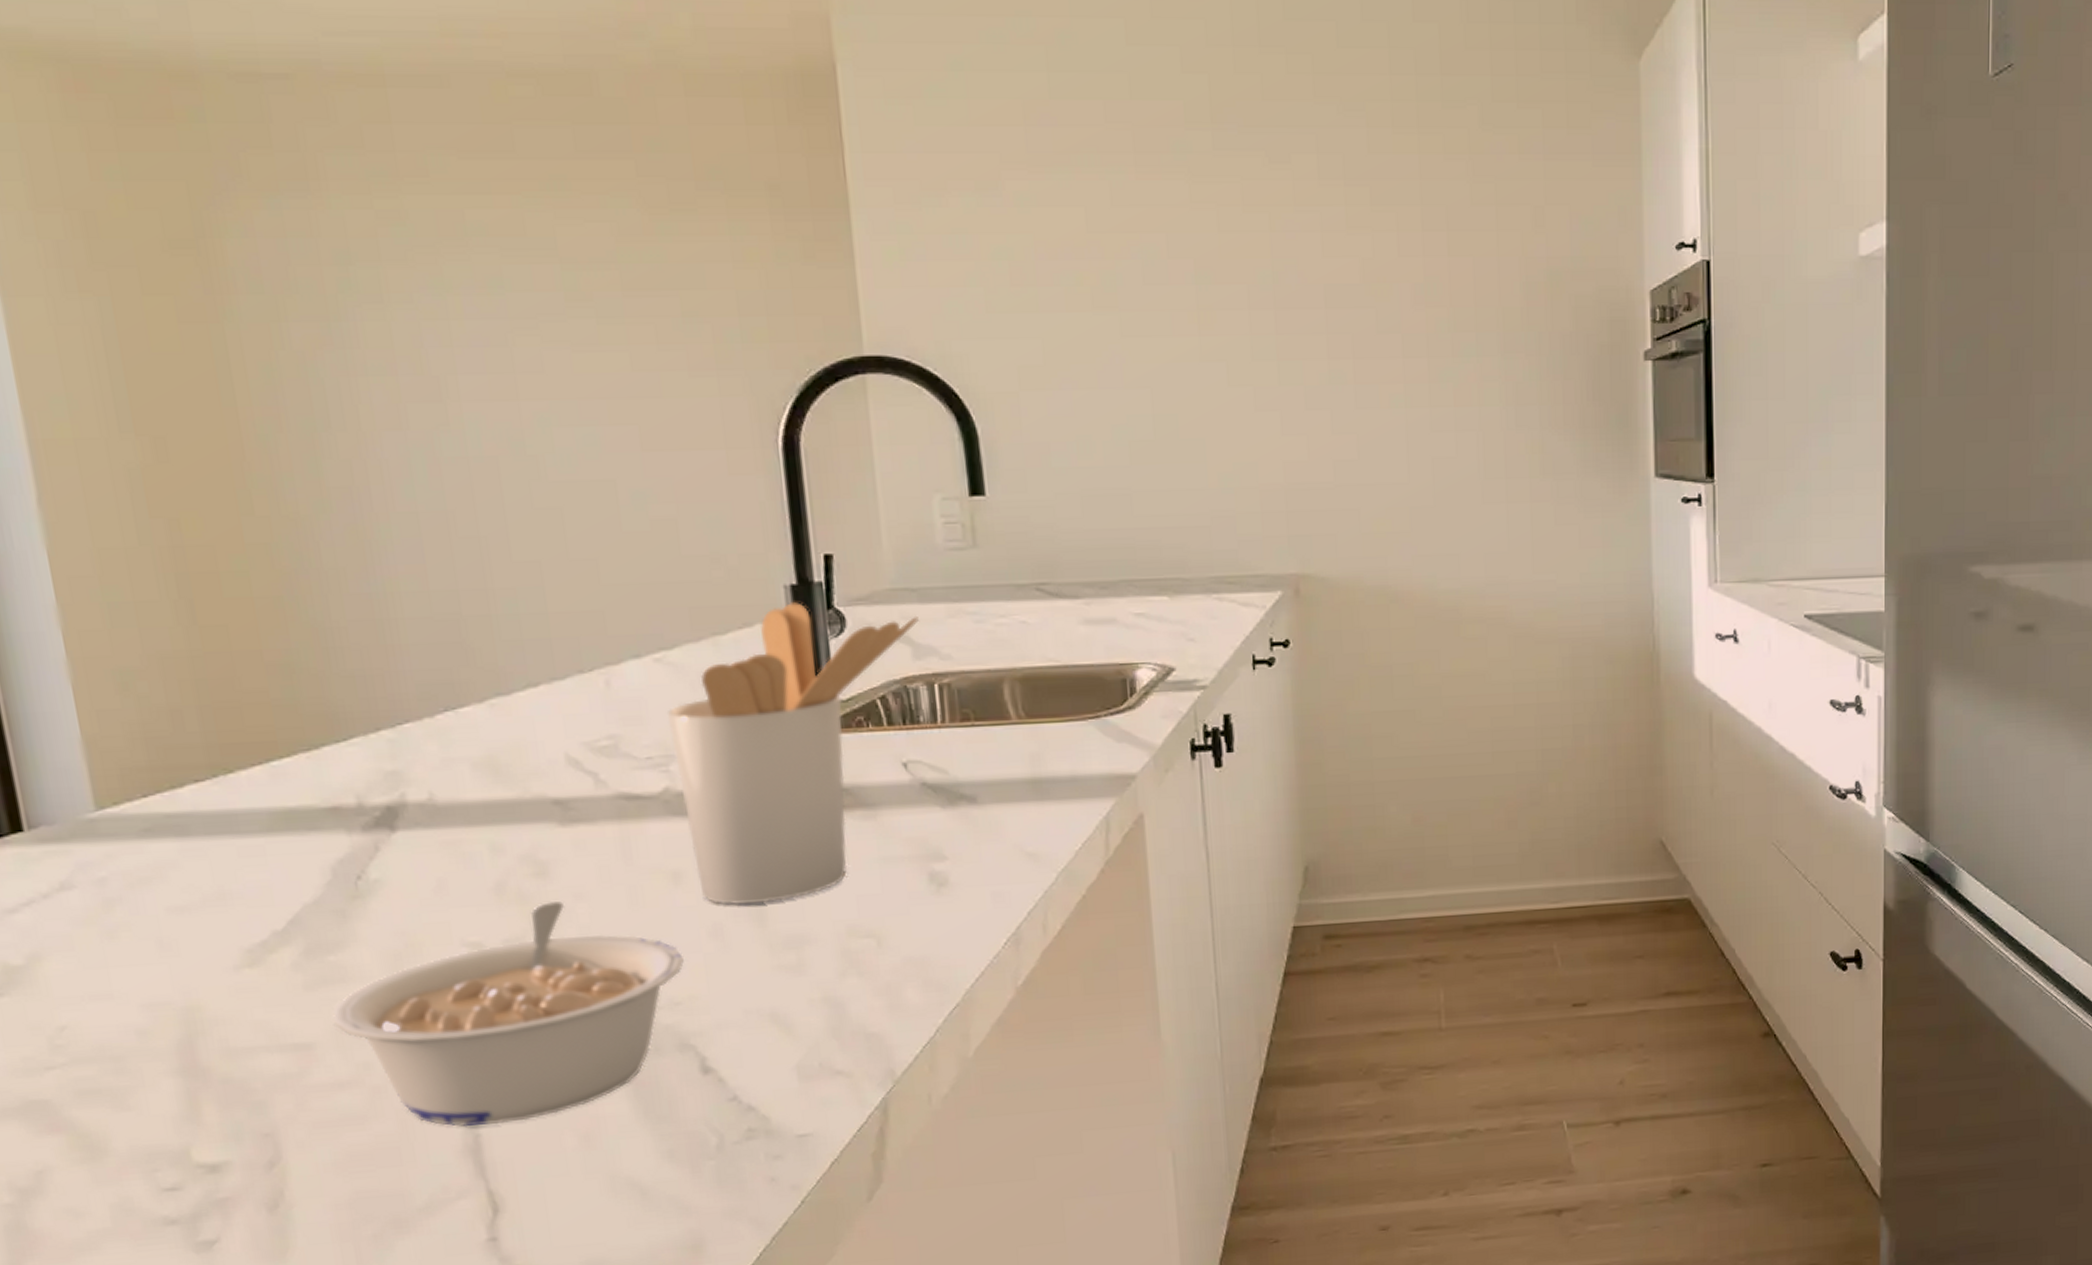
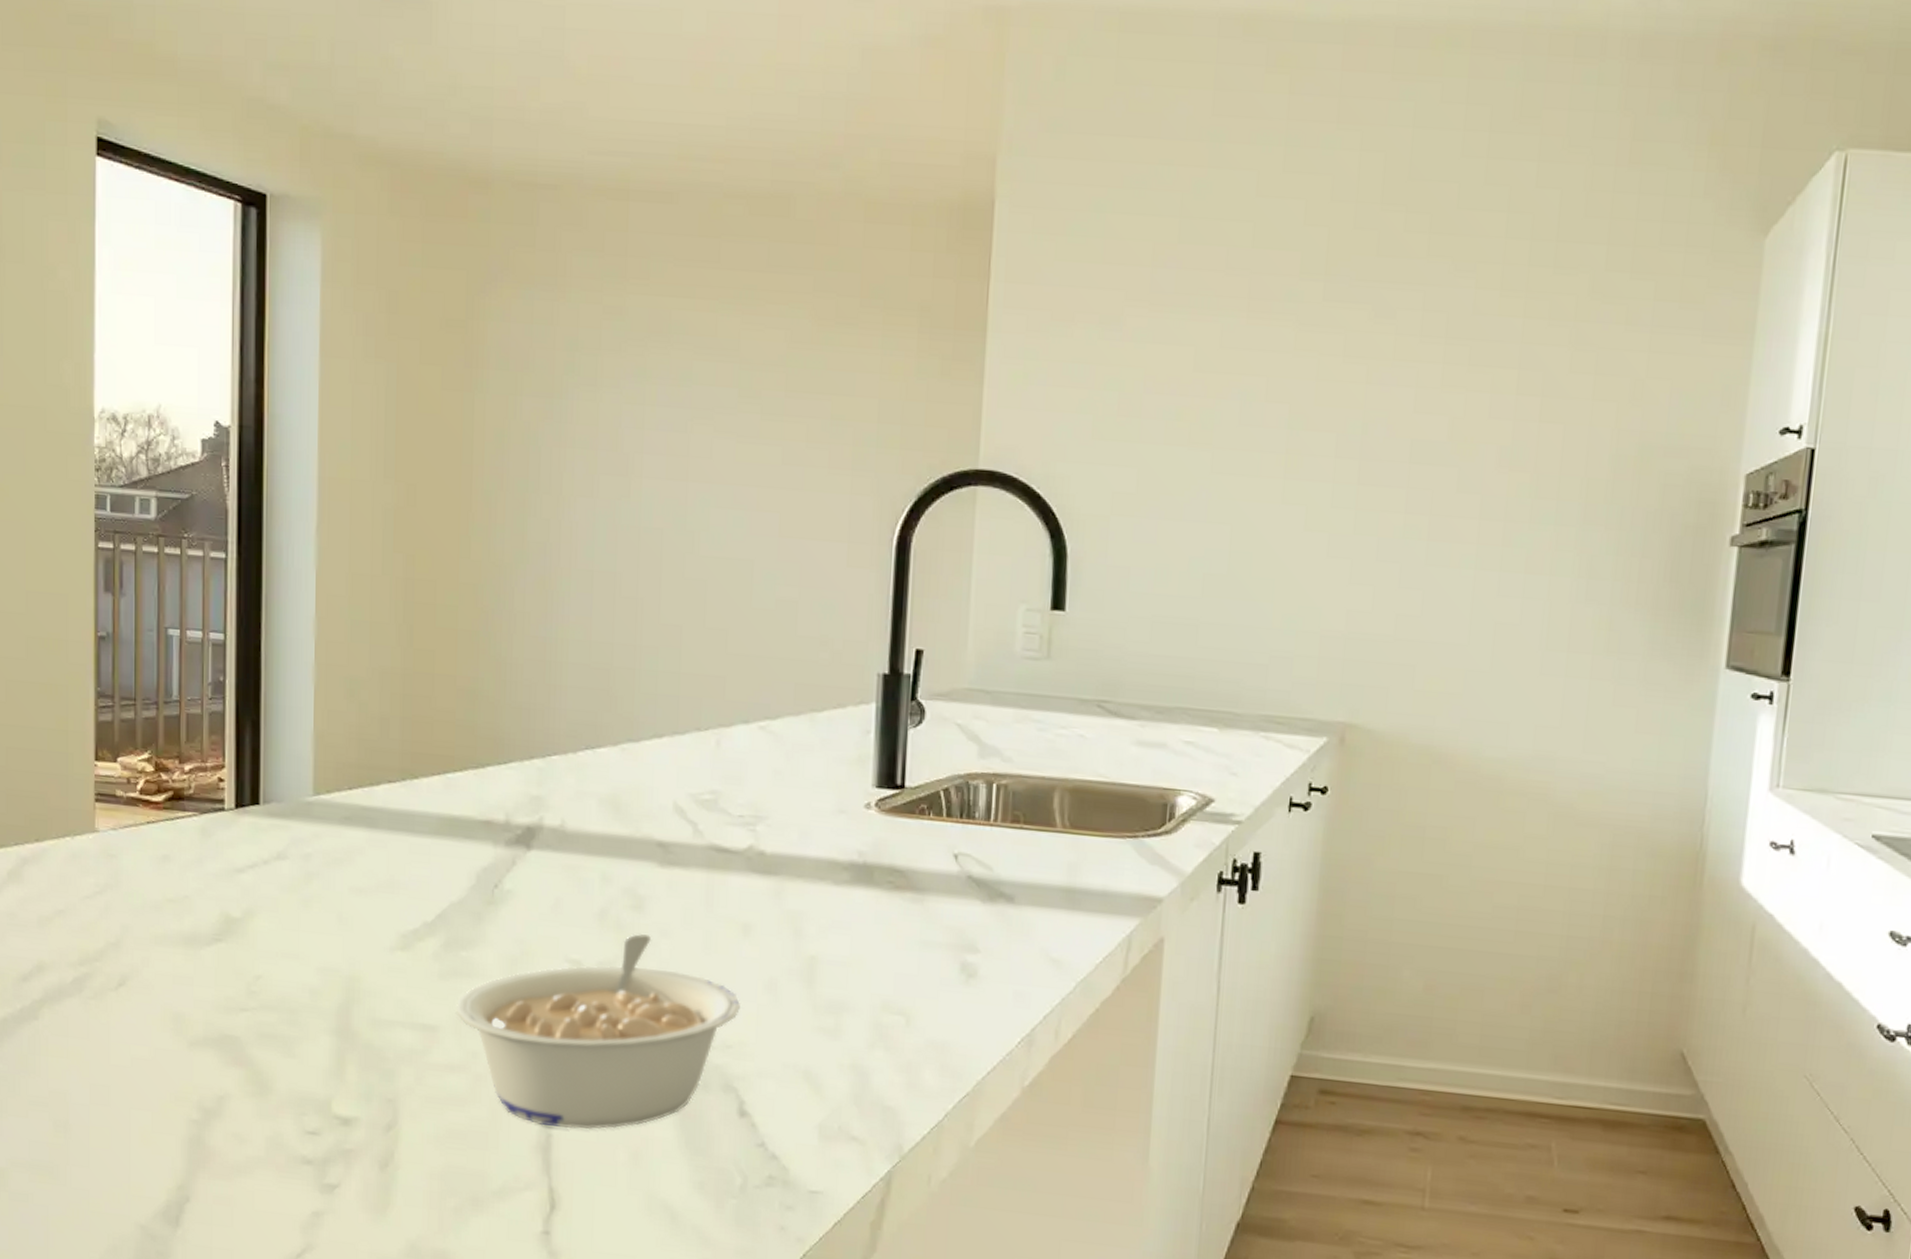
utensil holder: present [666,602,919,905] -> none [761,690,989,967]

